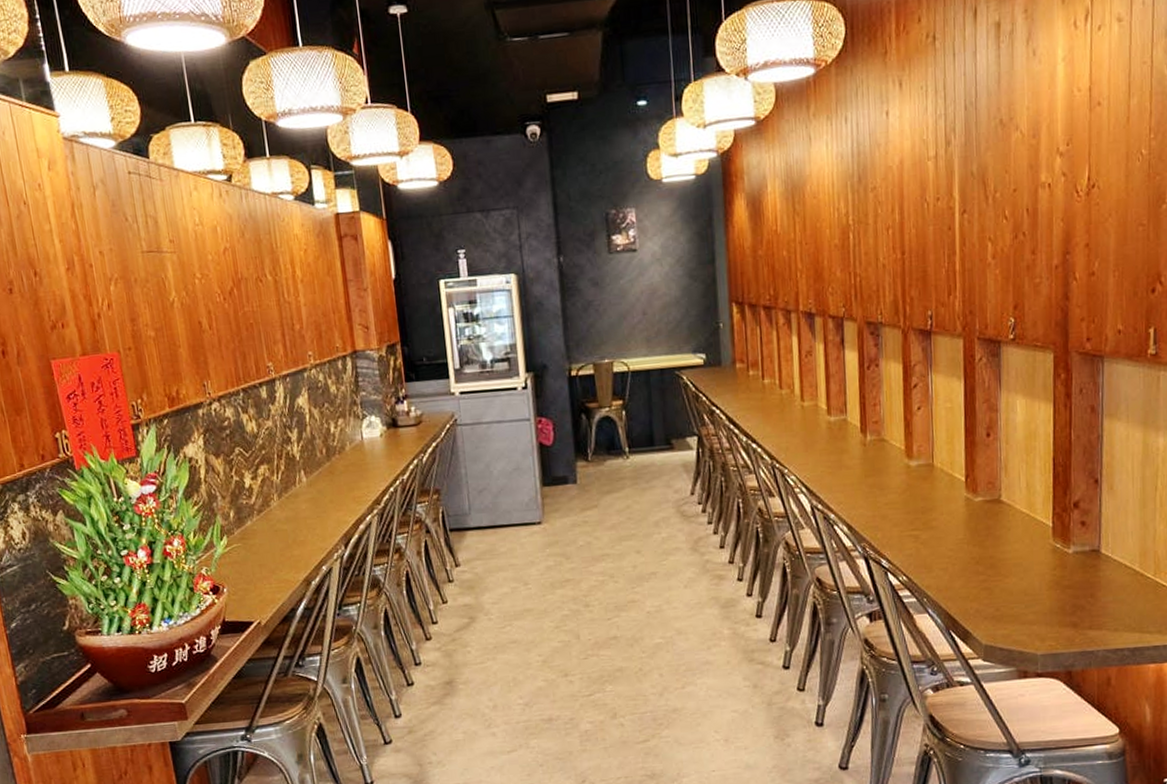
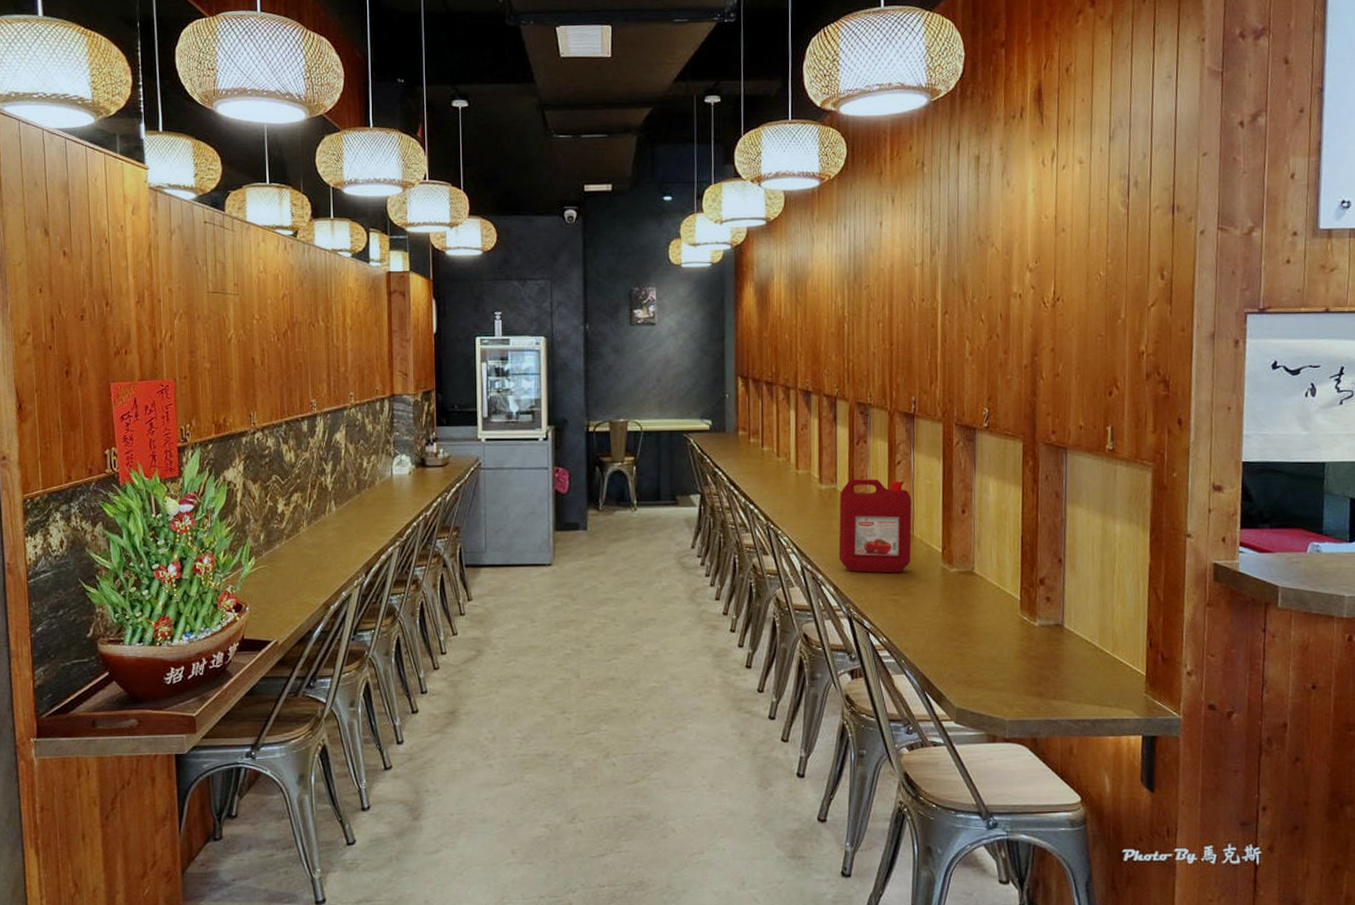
ketchup jug: none [850,405,932,509] -> present [838,479,912,574]

